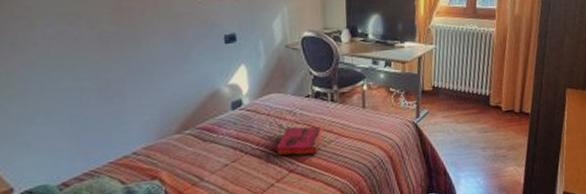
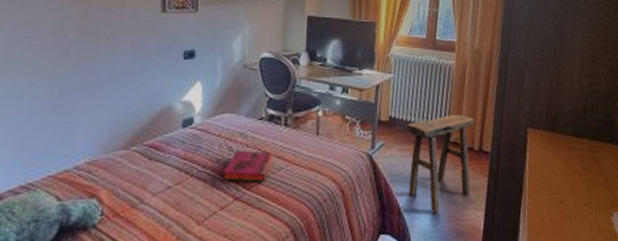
stool: none [449,80,515,172] -> present [406,115,475,214]

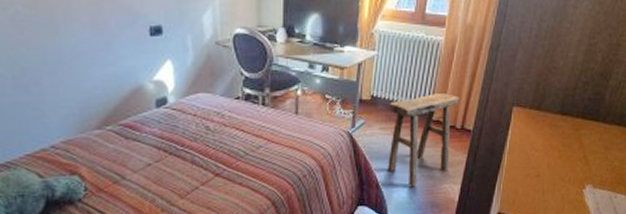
hardback book: present [224,150,273,182] -> none [203,129,252,160]

